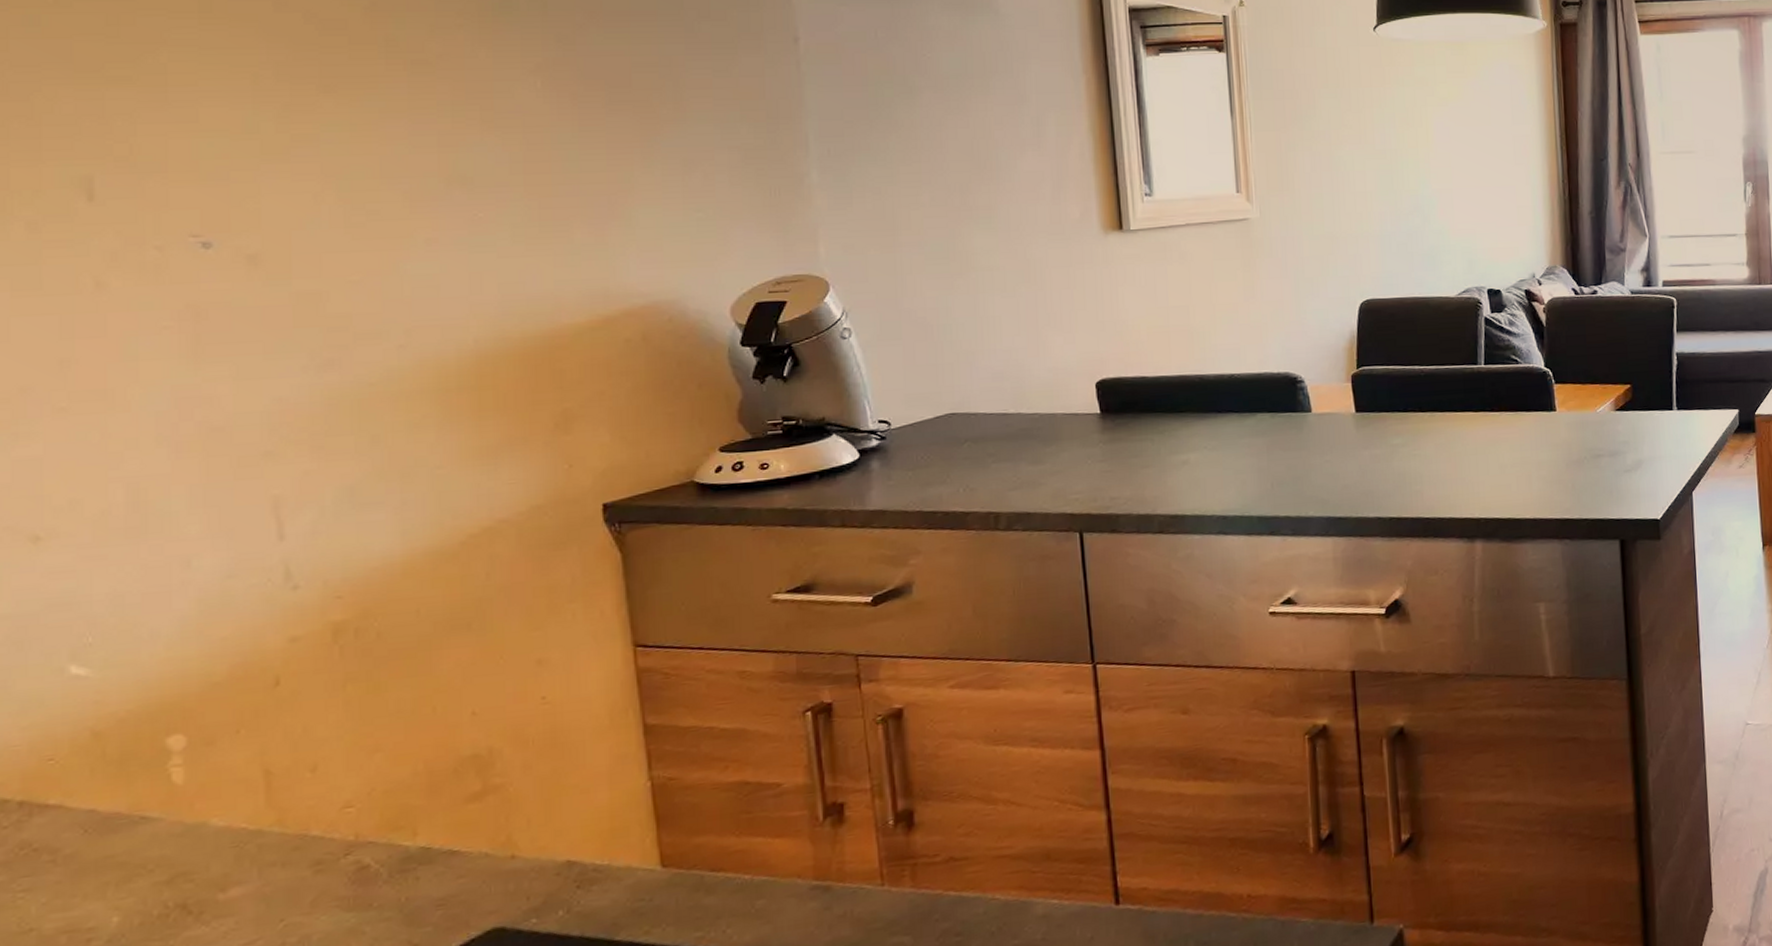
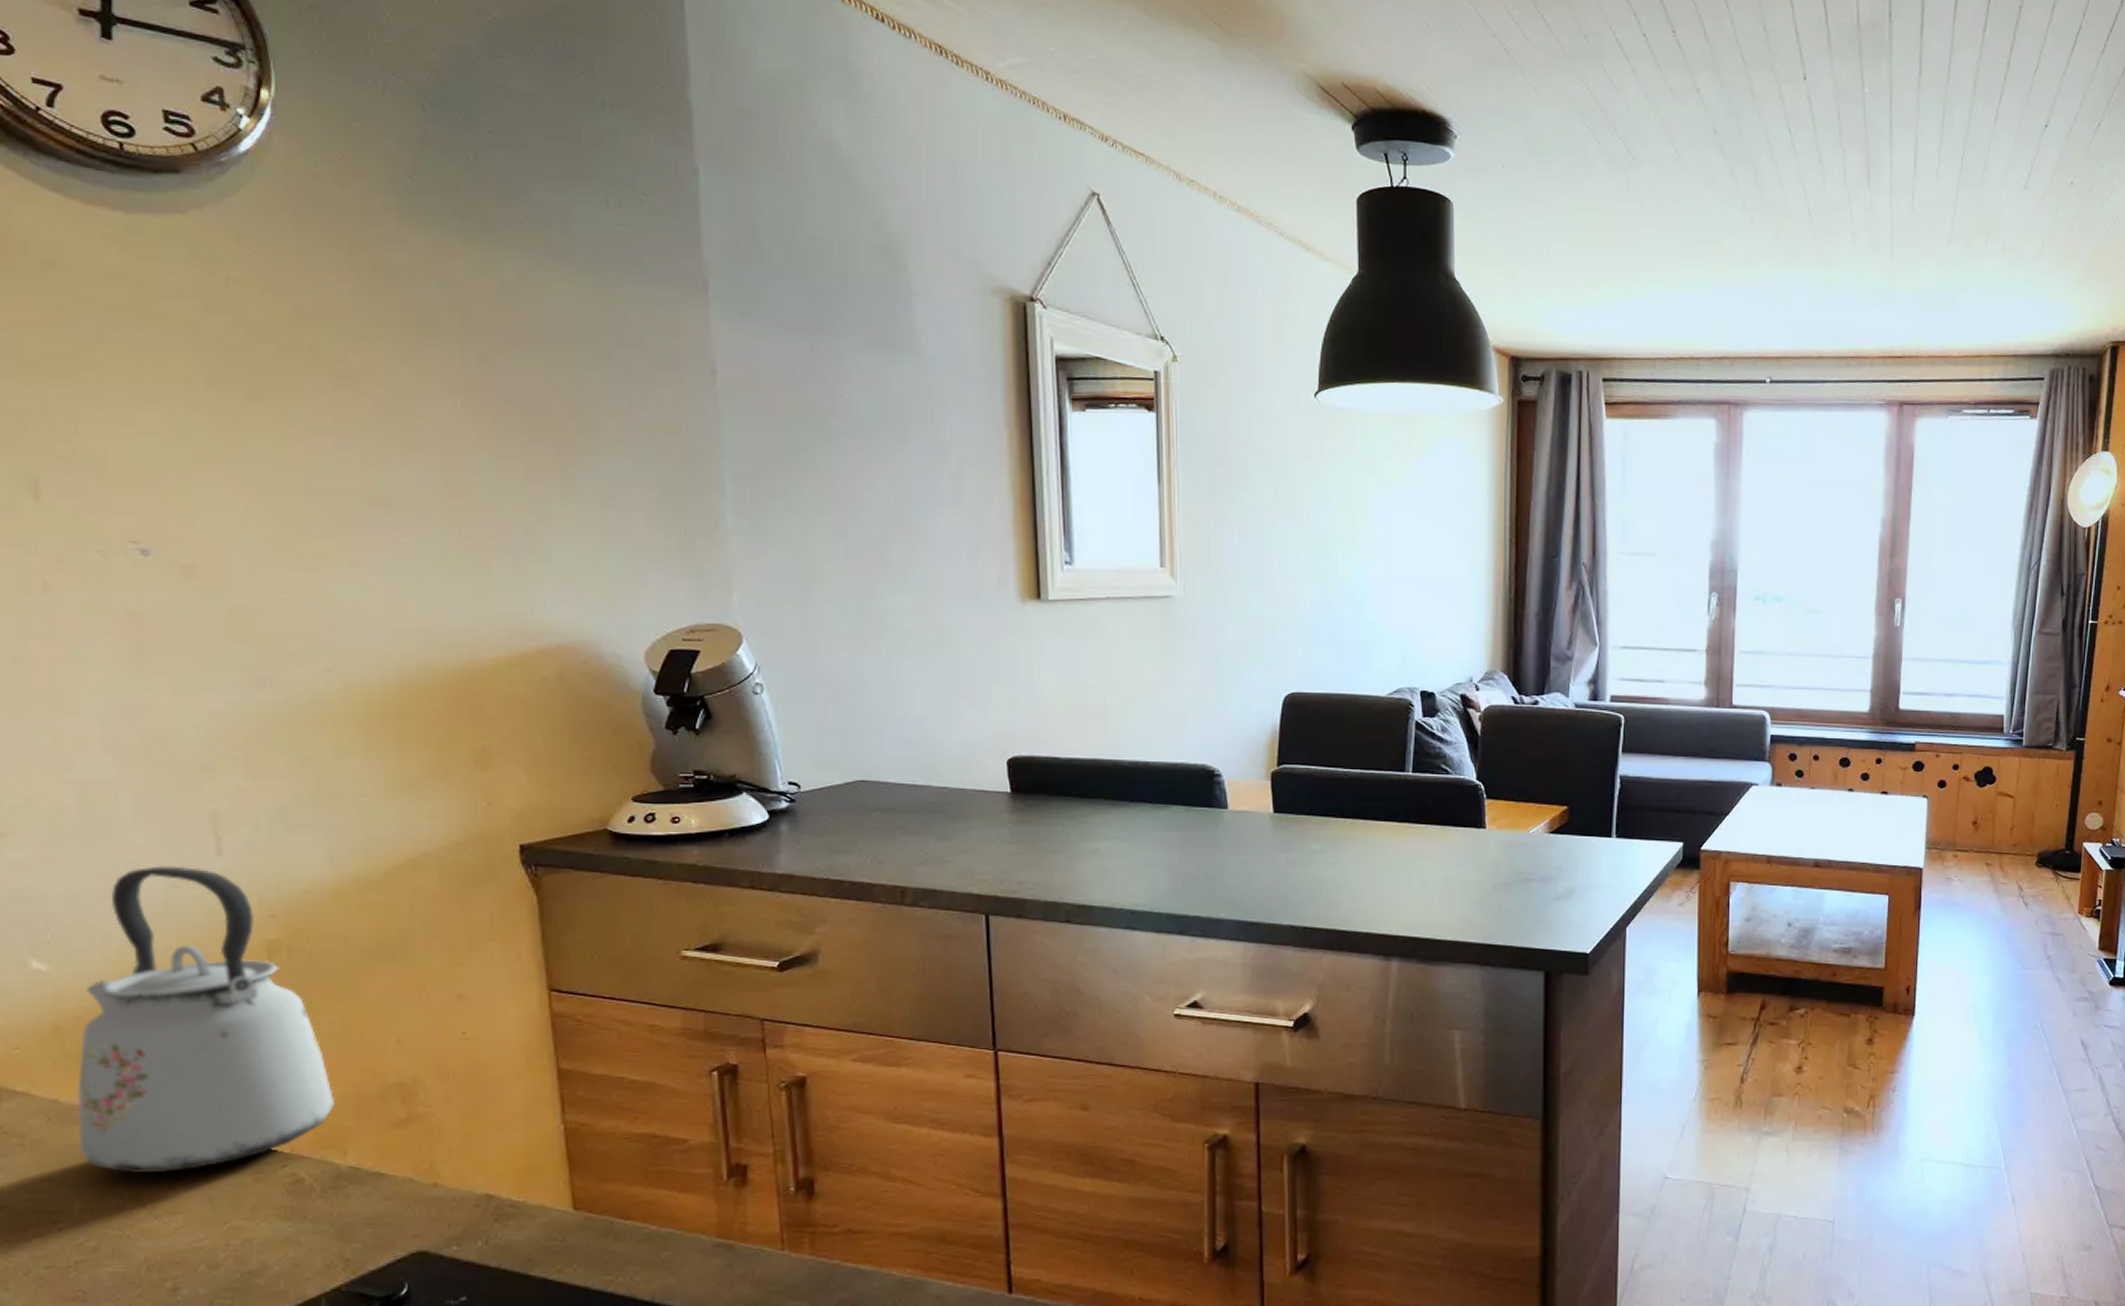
kettle: none [118,554,405,879] -> present [77,866,336,1173]

